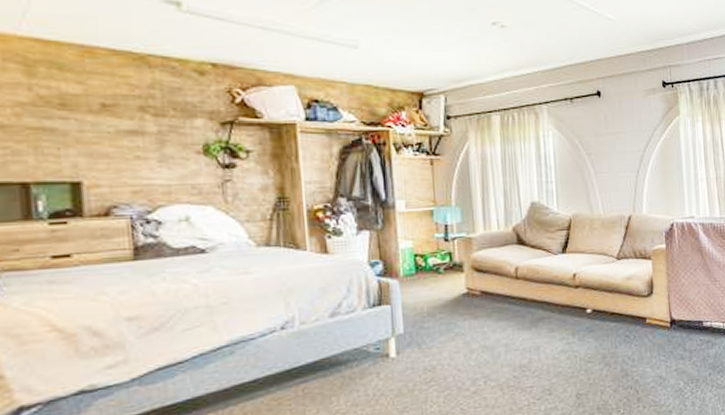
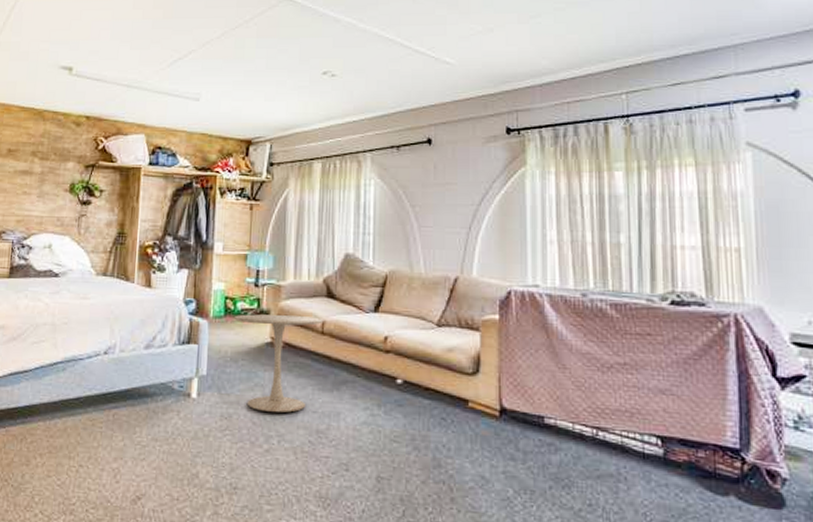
side table: none [427,264,517,358] -> present [235,314,324,413]

